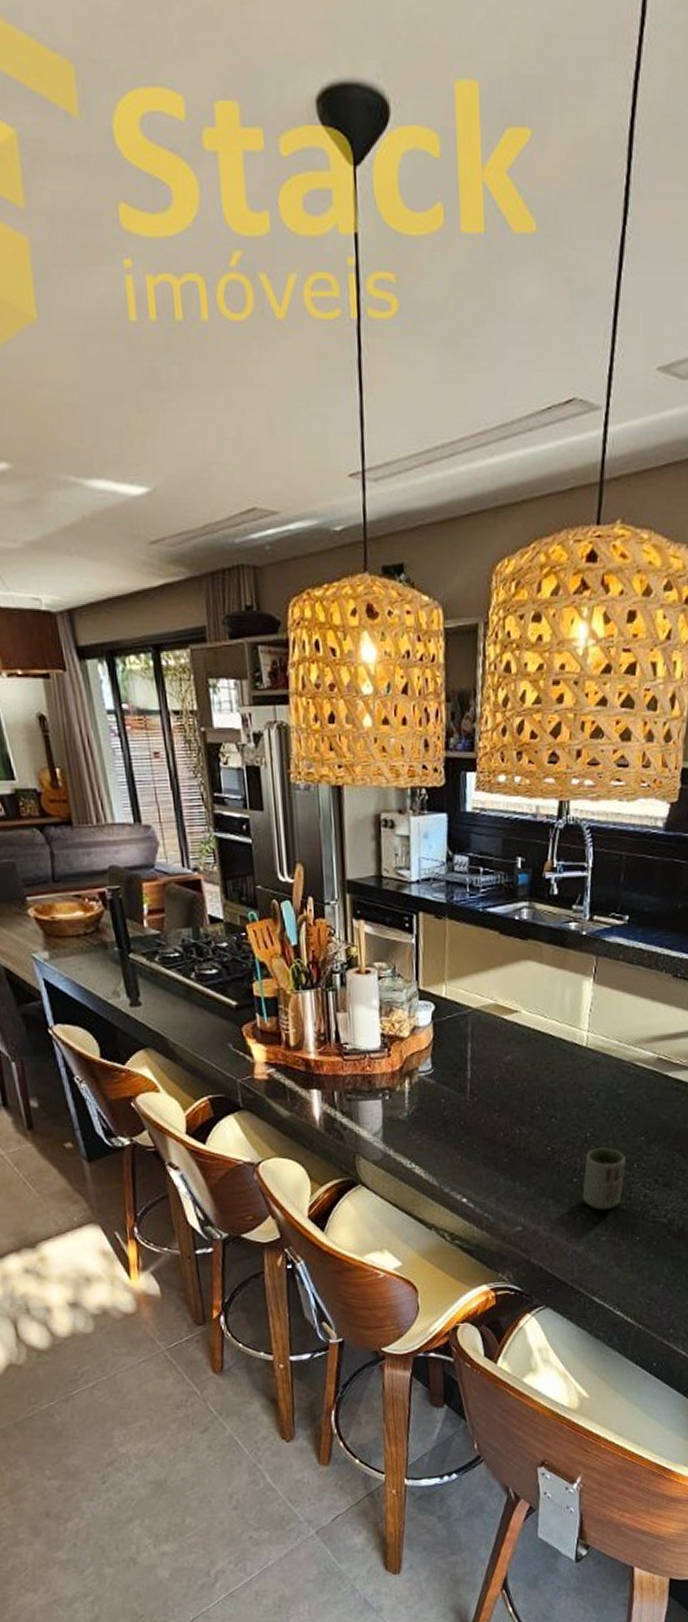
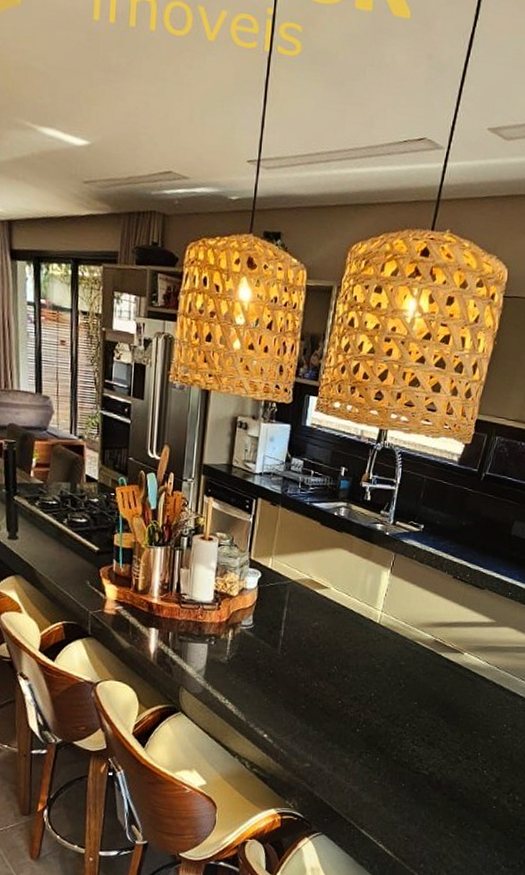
cup: present [582,1147,626,1210] -> none [362,706,400,758]

